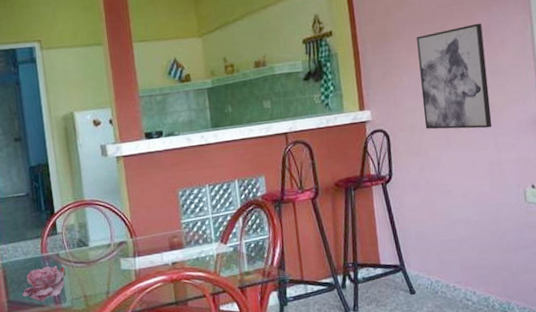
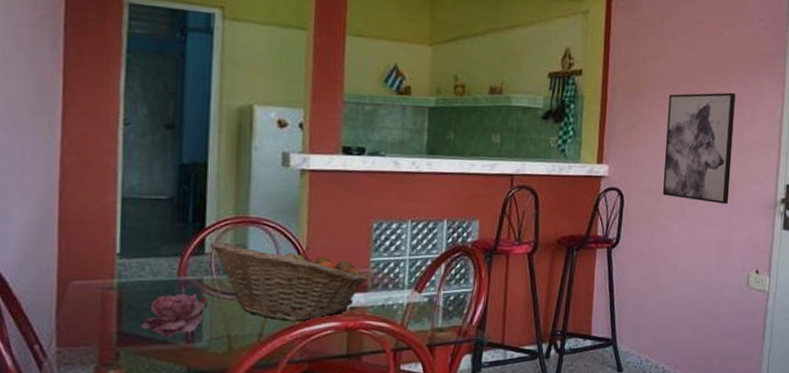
fruit basket: none [59,218,182,280] -> present [209,240,367,321]

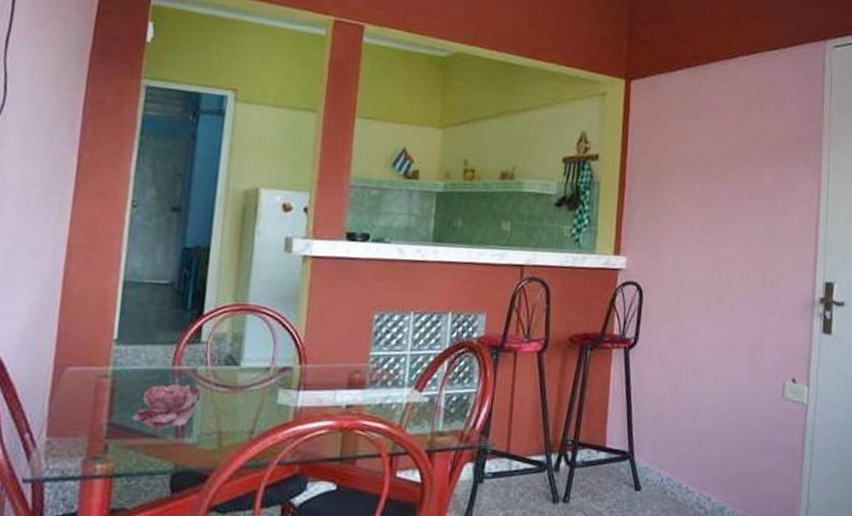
fruit basket: present [209,240,367,321] -> none [206,328,366,419]
wall art: present [662,92,736,204] -> none [685,180,766,303]

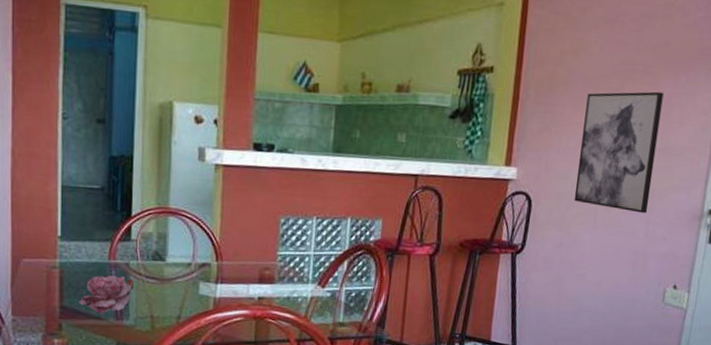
wall art: none [685,180,766,303] -> present [574,91,664,214]

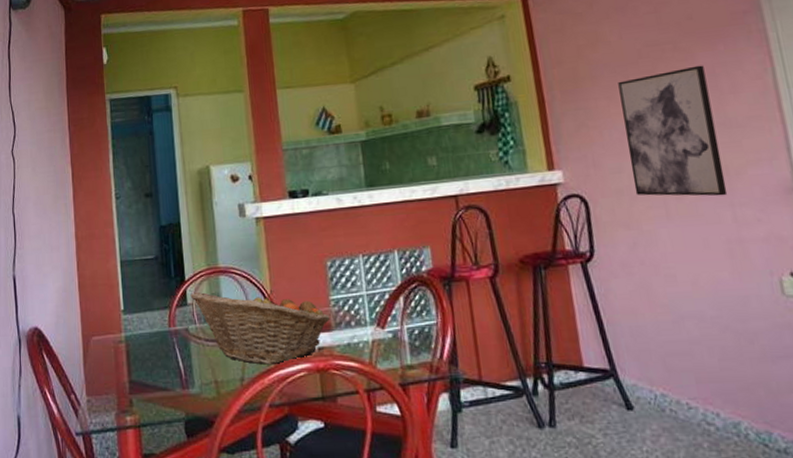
flower: present [79,275,135,314] -> none [146,343,196,385]
fruit basket: none [135,228,274,308] -> present [190,291,330,365]

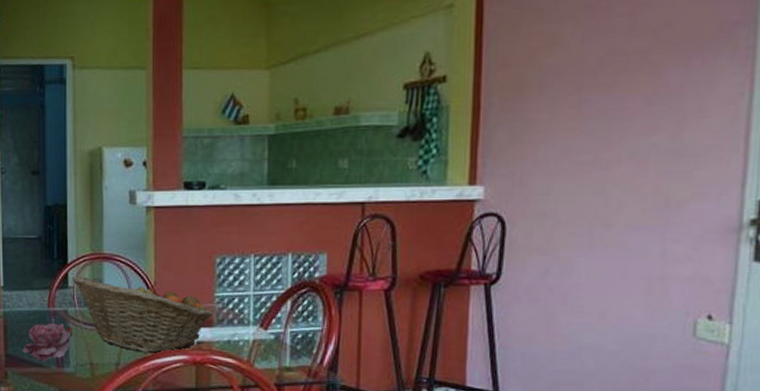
flower: none [146,343,196,385] -> present [22,323,73,362]
wall art: present [618,65,728,196] -> none [560,82,671,229]

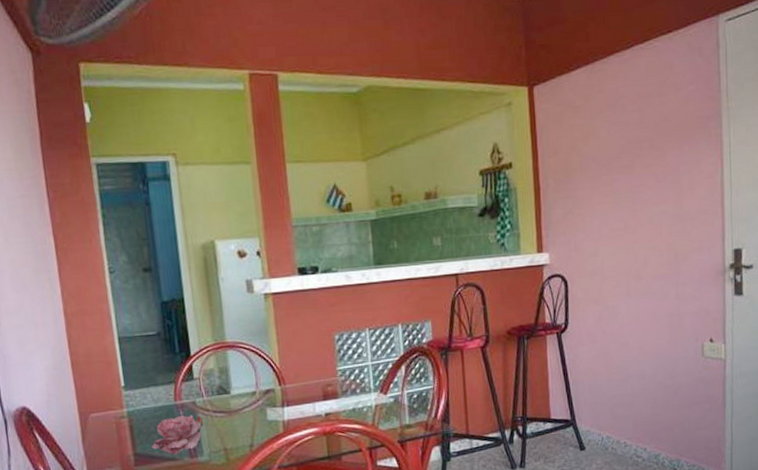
fruit basket: present [72,275,212,353] -> none [196,363,337,432]

